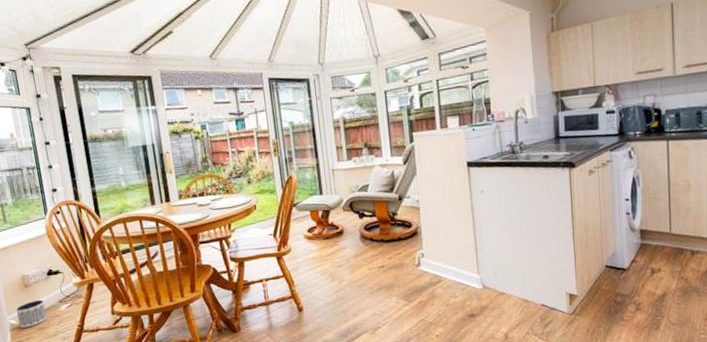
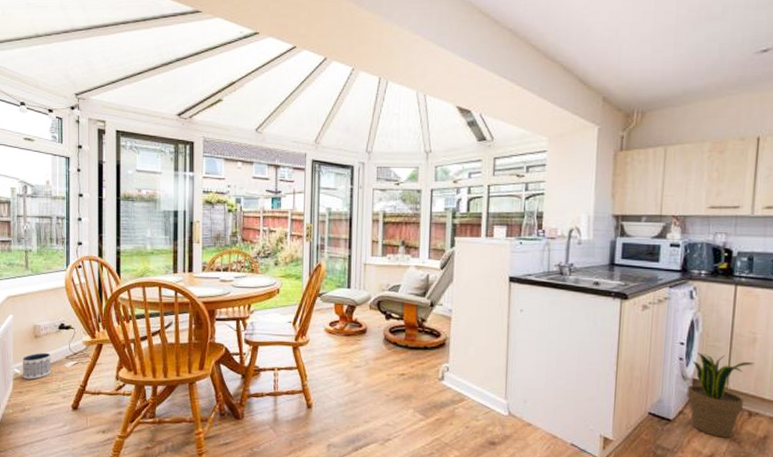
potted plant: none [636,204,691,278] -> present [686,352,755,438]

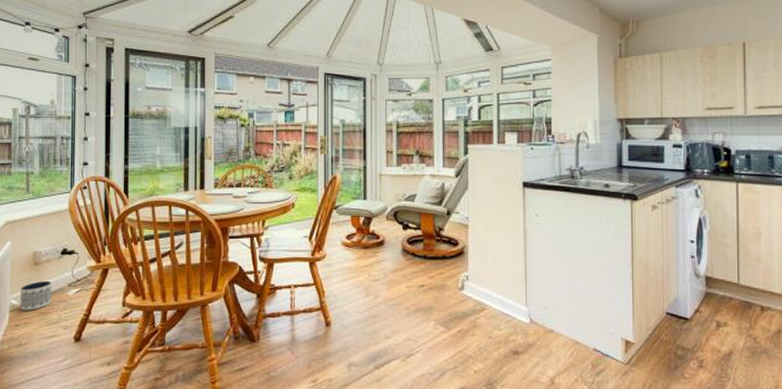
potted plant: present [686,352,755,438] -> none [701,250,762,334]

